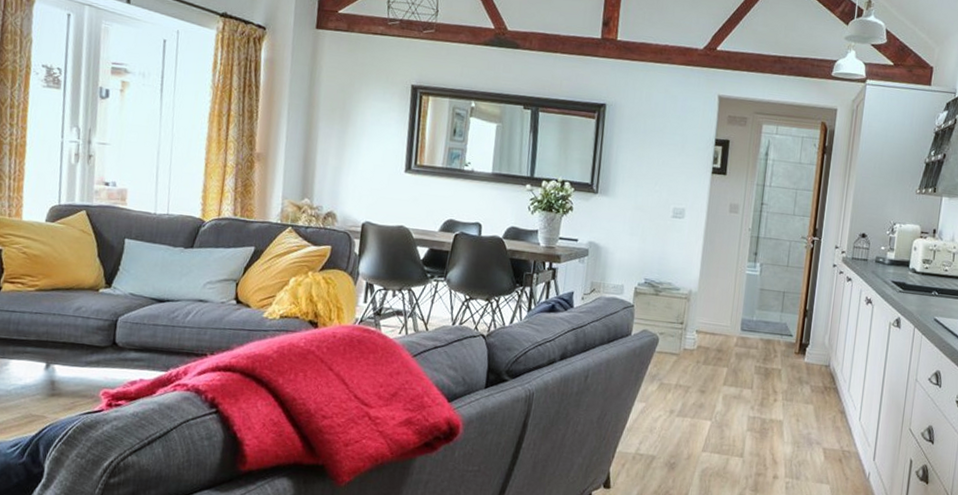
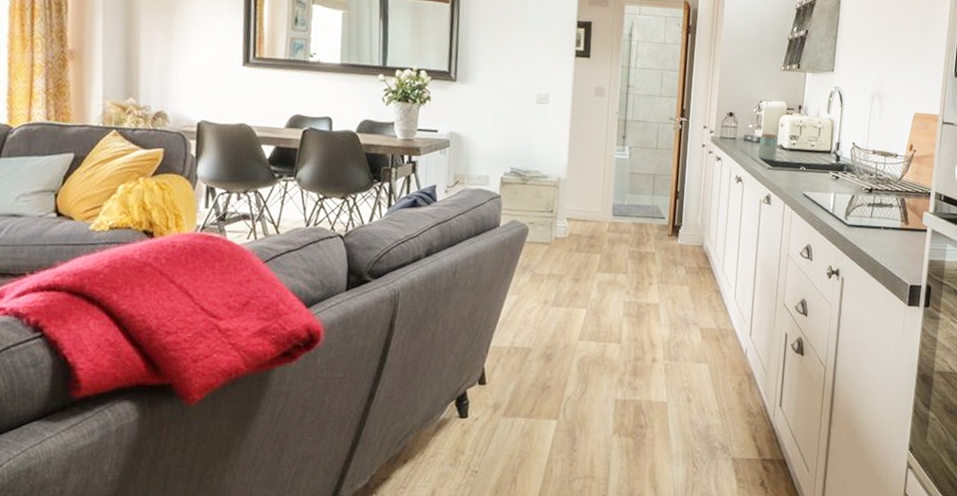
peanut butter: none [889,255,910,283] -> present [758,133,778,159]

